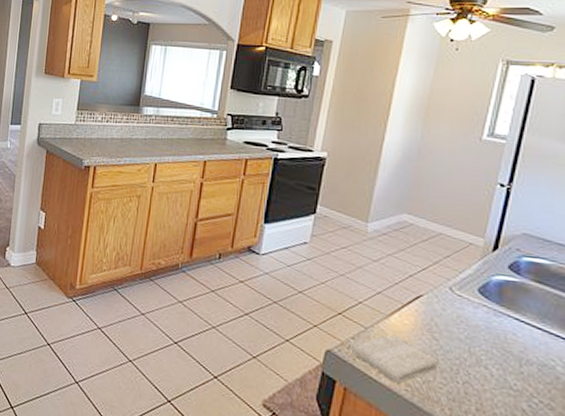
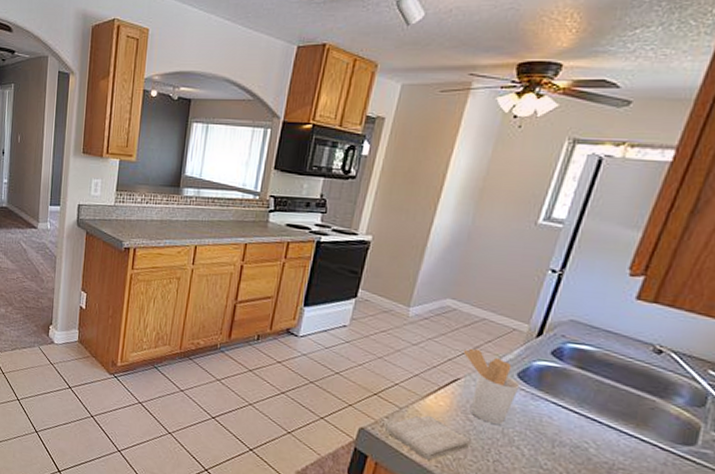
utensil holder: none [424,264,482,343] -> present [464,348,520,425]

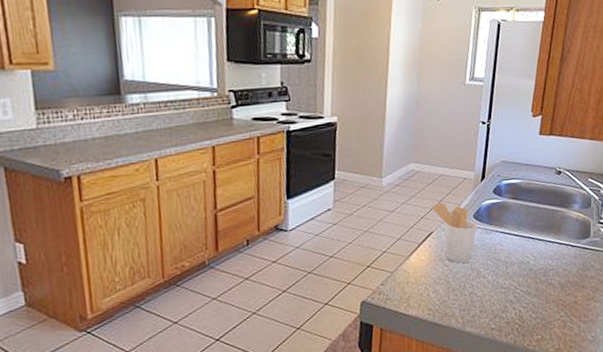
washcloth: present [387,416,471,460] -> none [384,272,451,311]

